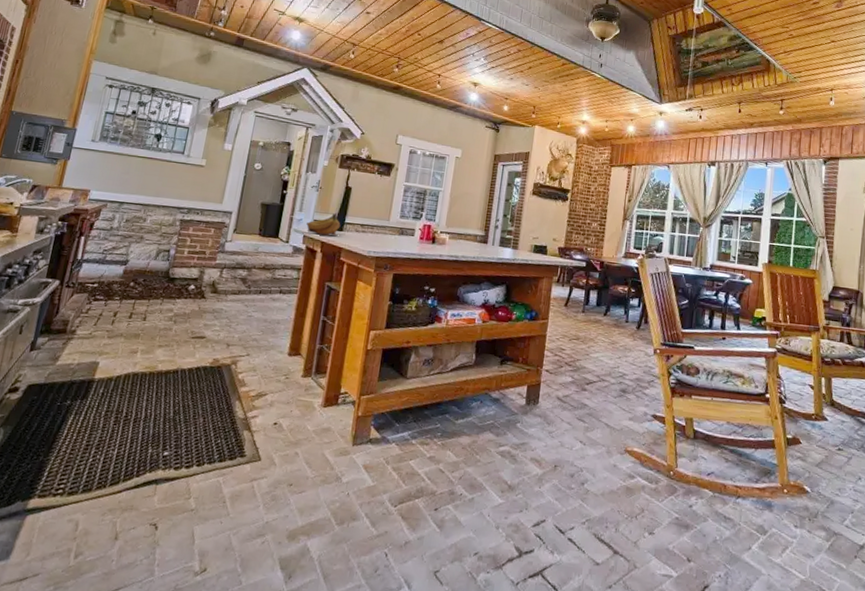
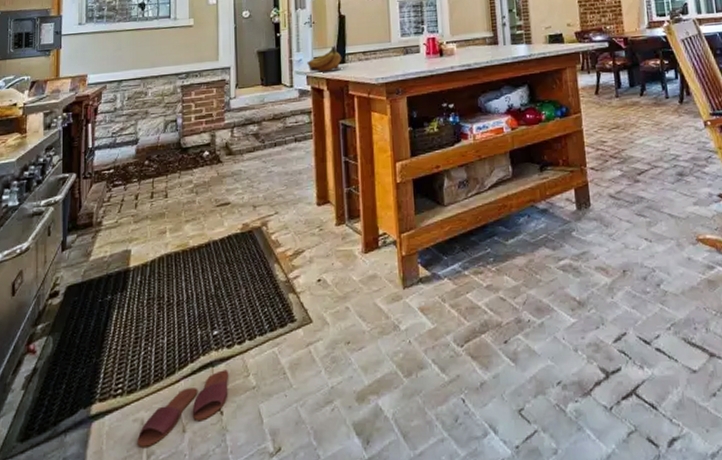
slippers: none [67,489,171,547] -> present [137,370,228,447]

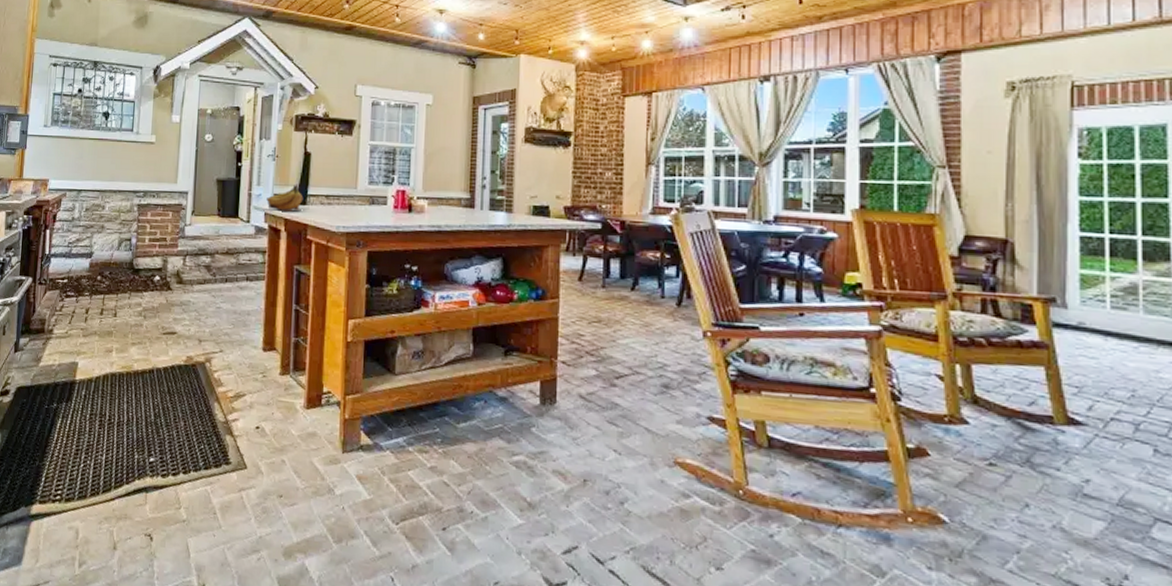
slippers: present [137,370,228,447] -> none [71,497,161,556]

